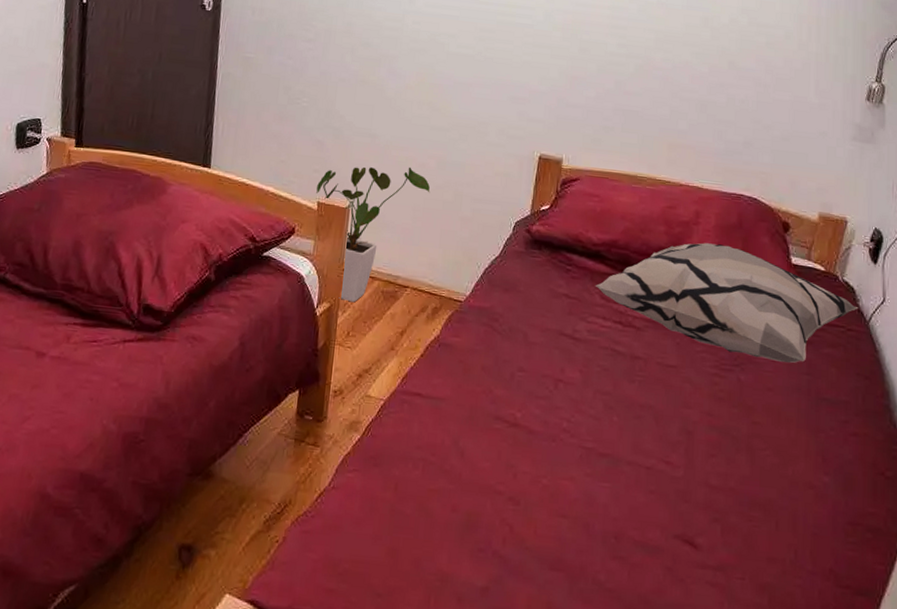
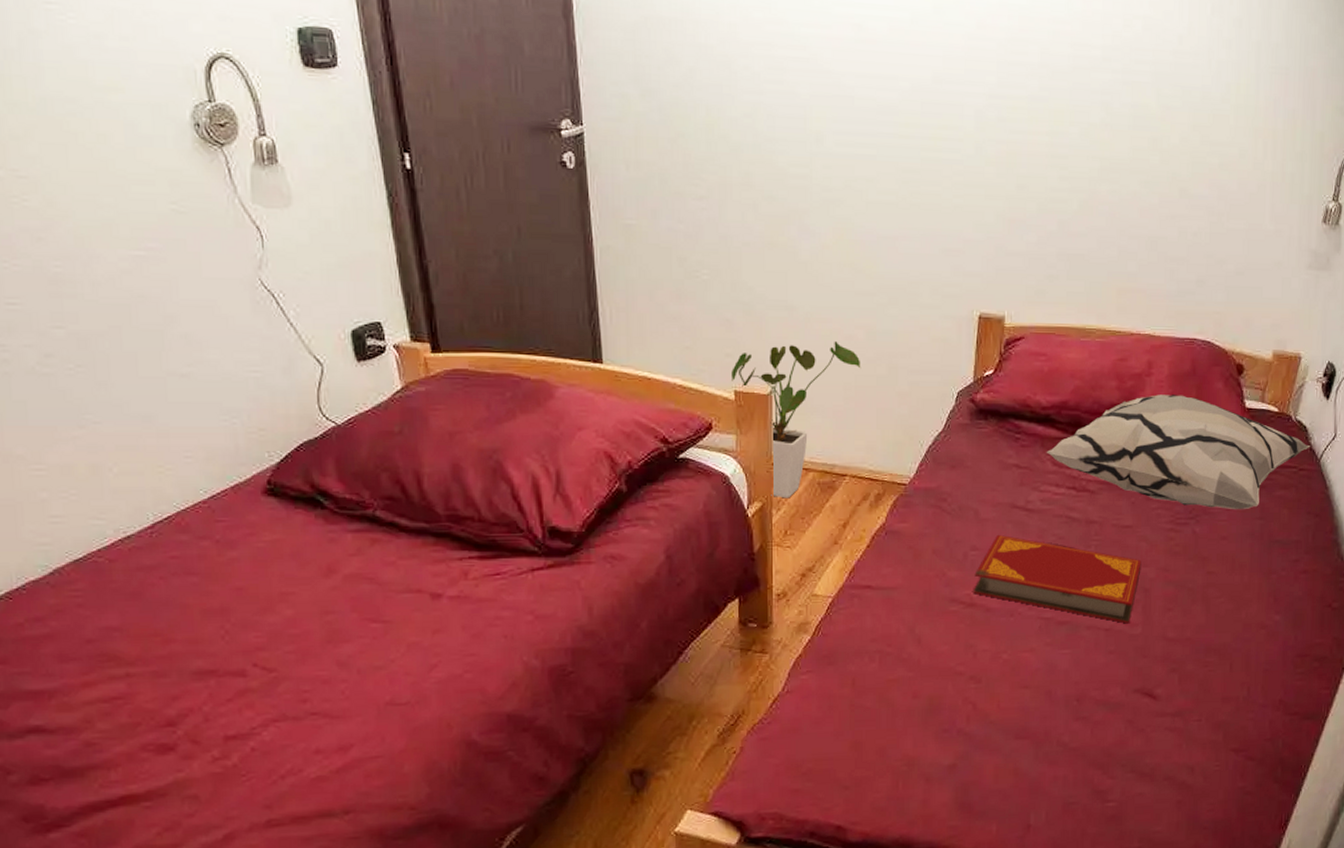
hardback book: none [517,358,685,465] -> present [973,534,1142,624]

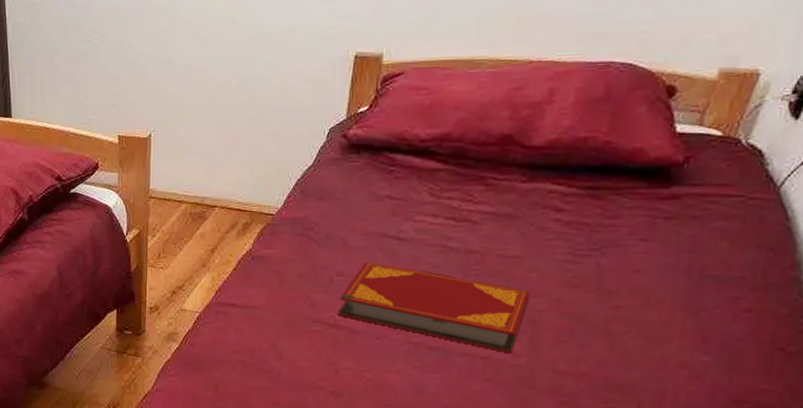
house plant: present [732,340,861,499] -> none [116,87,234,227]
decorative pillow: present [1046,394,1311,509] -> none [423,122,767,241]

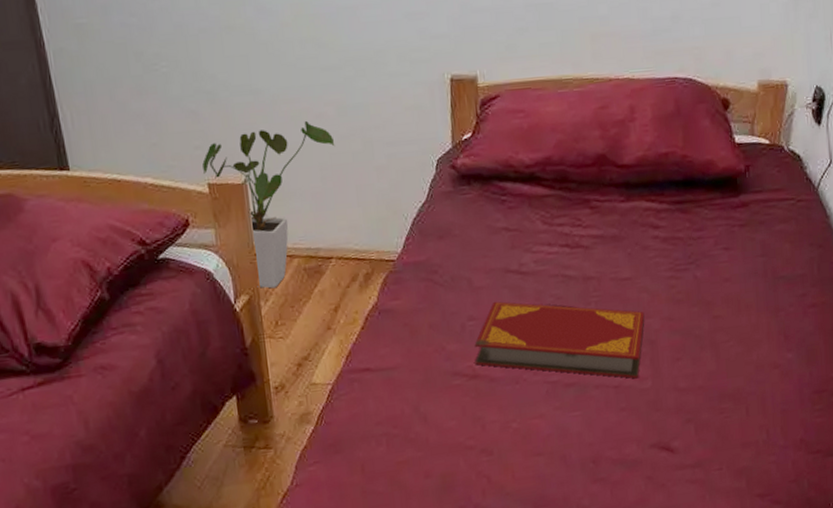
house plant: none [116,87,234,227] -> present [202,120,335,289]

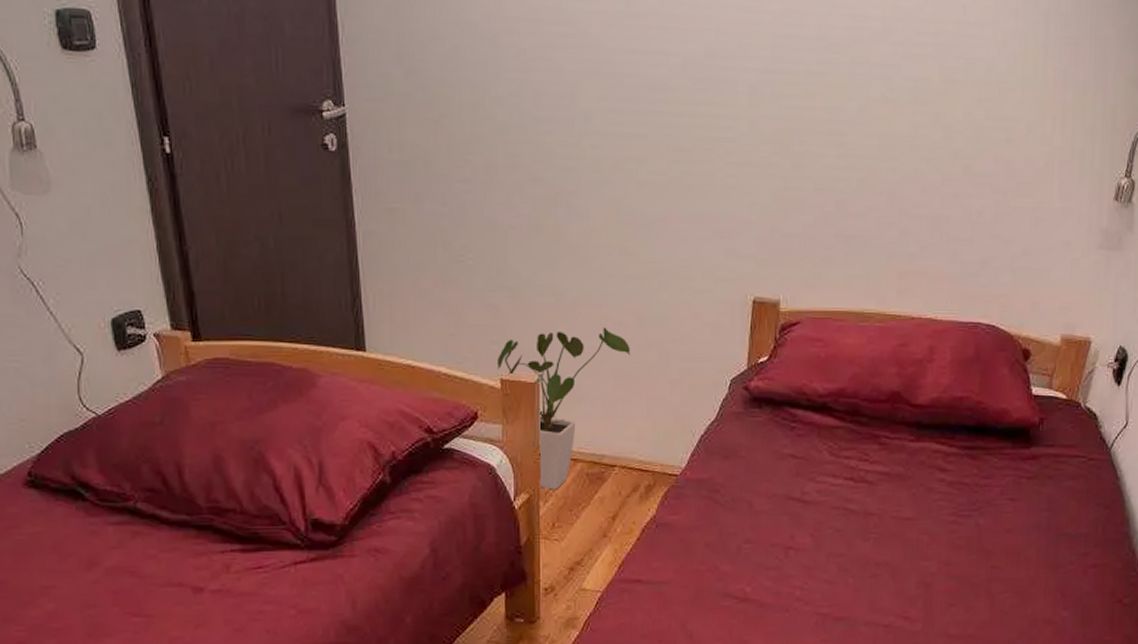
hardback book: present [474,301,645,379] -> none [746,526,922,620]

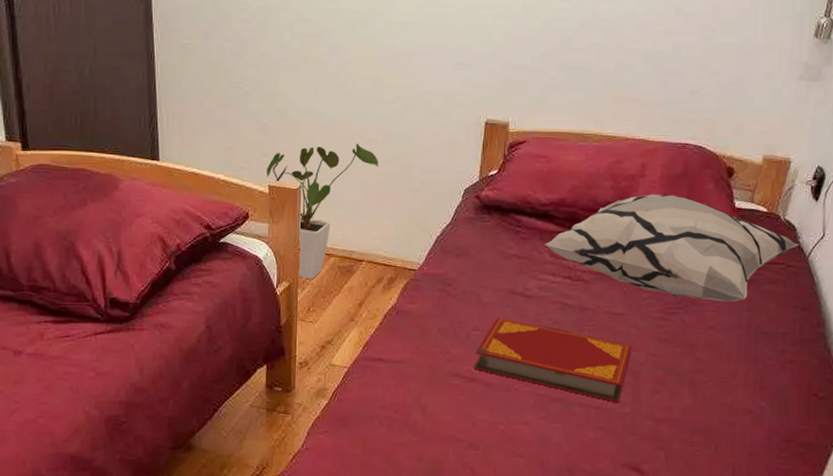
hardback book: none [746,526,922,620] -> present [474,317,632,403]
decorative pillow: none [823,381,1101,501] -> present [544,194,799,301]

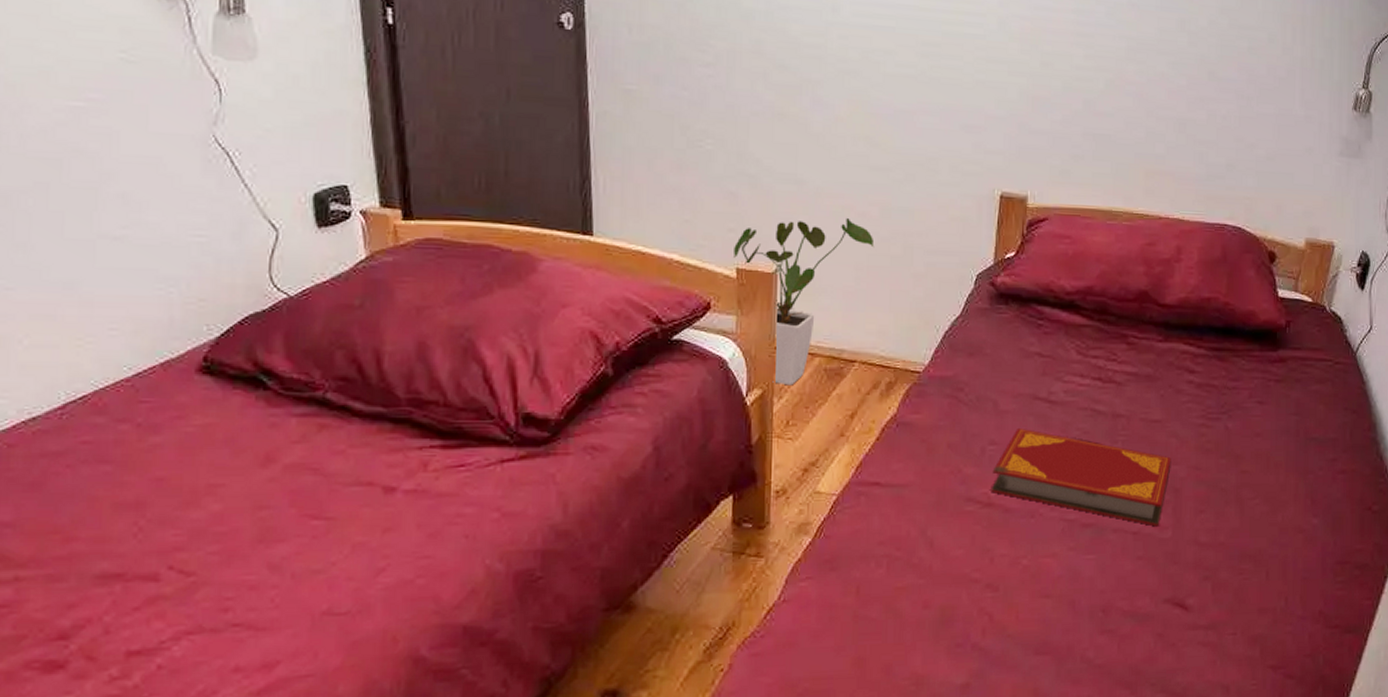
decorative pillow: present [544,194,799,301] -> none [1070,281,1346,404]

